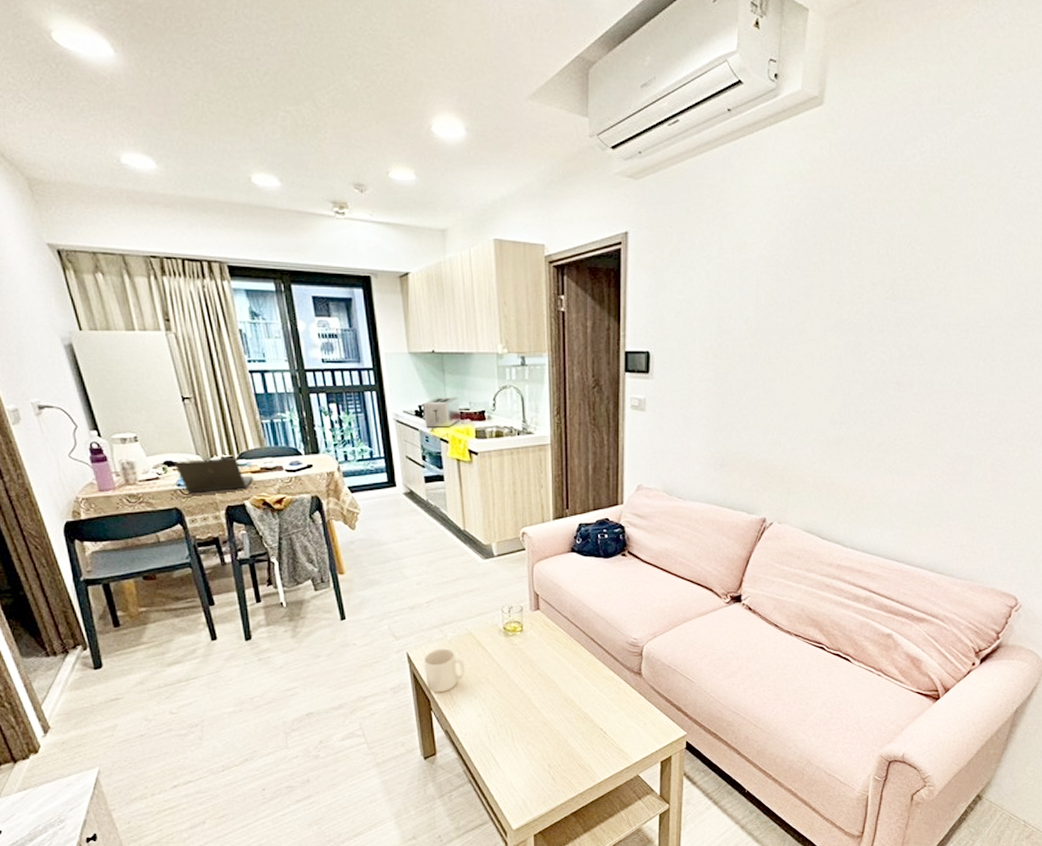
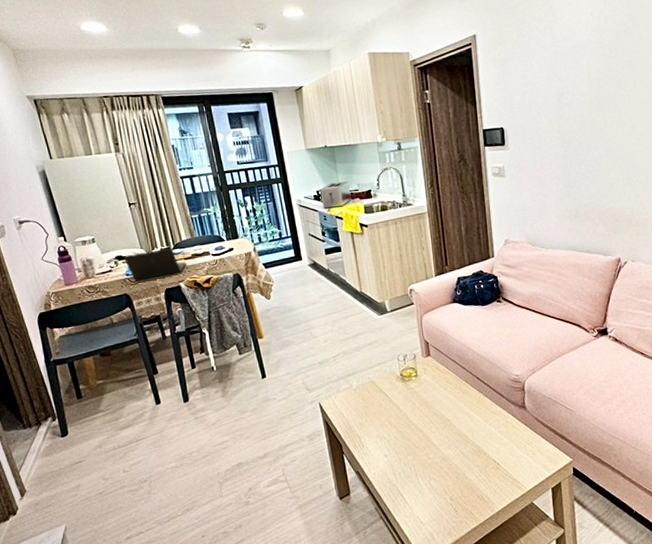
mug: present [423,648,465,693] -> none [333,396,370,438]

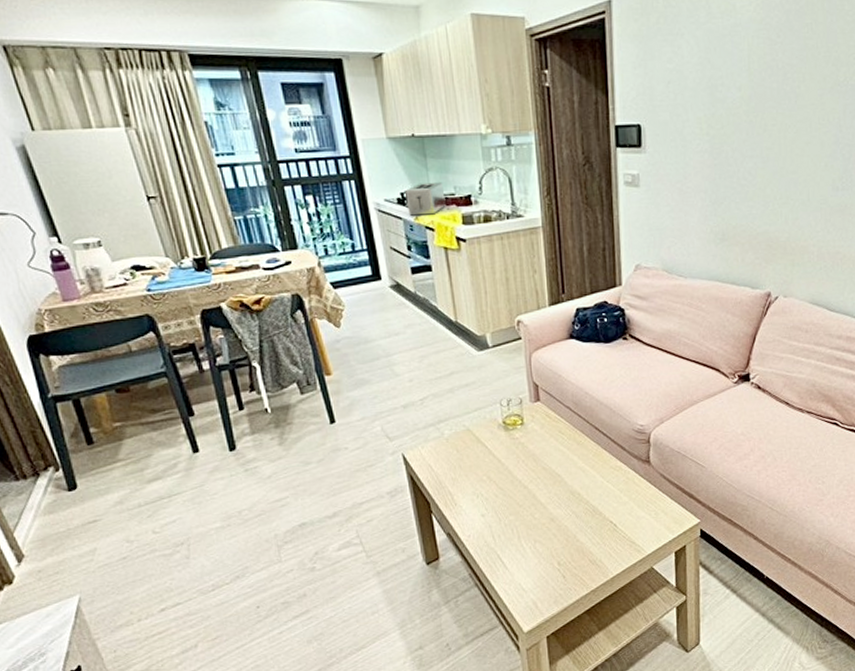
laptop: present [122,248,186,281] -> none [141,258,228,299]

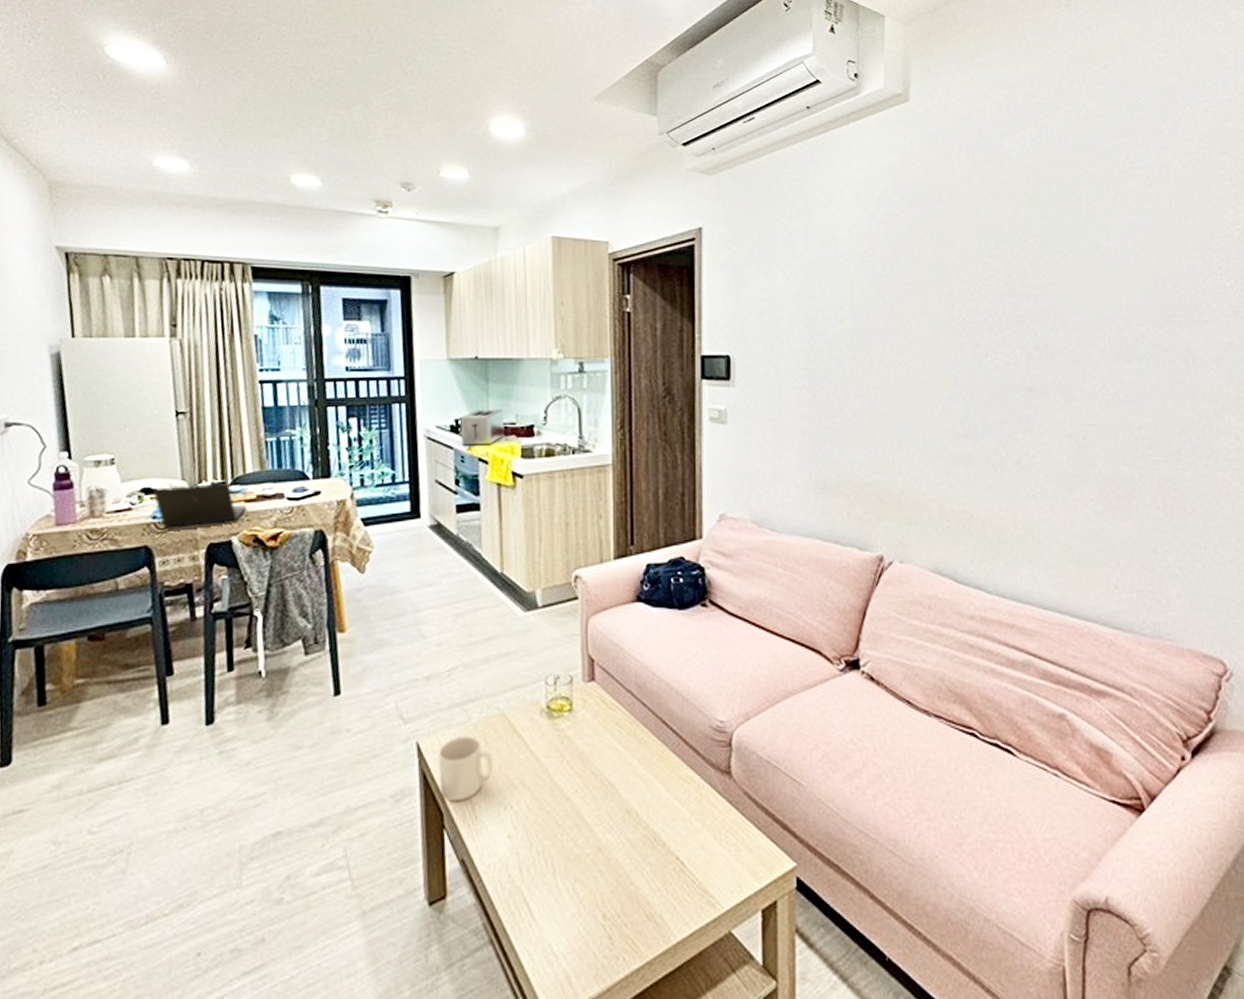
laptop: none [141,258,228,299] -> present [152,483,246,528]
mug: none [420,447,465,494] -> present [438,736,493,802]

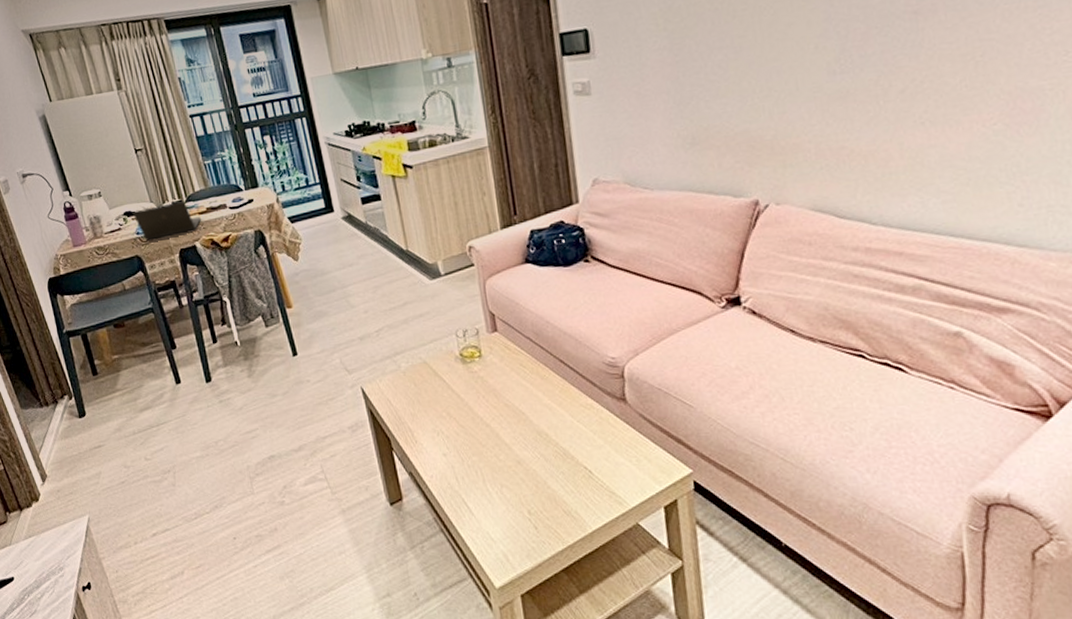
mug: present [438,736,493,802] -> none [379,380,424,431]
toaster: present [460,409,505,447] -> none [352,111,392,148]

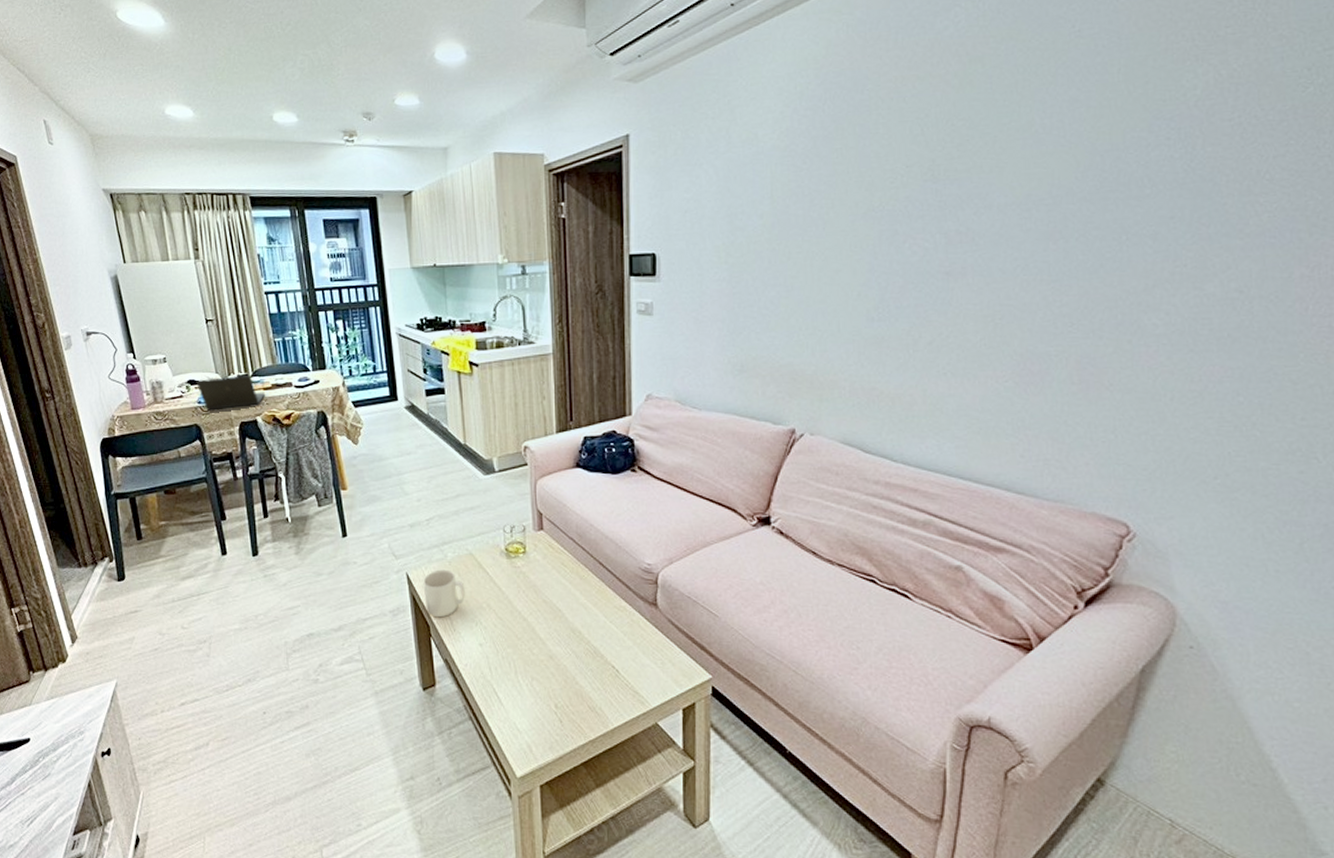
mug: none [379,380,424,431] -> present [423,569,465,618]

